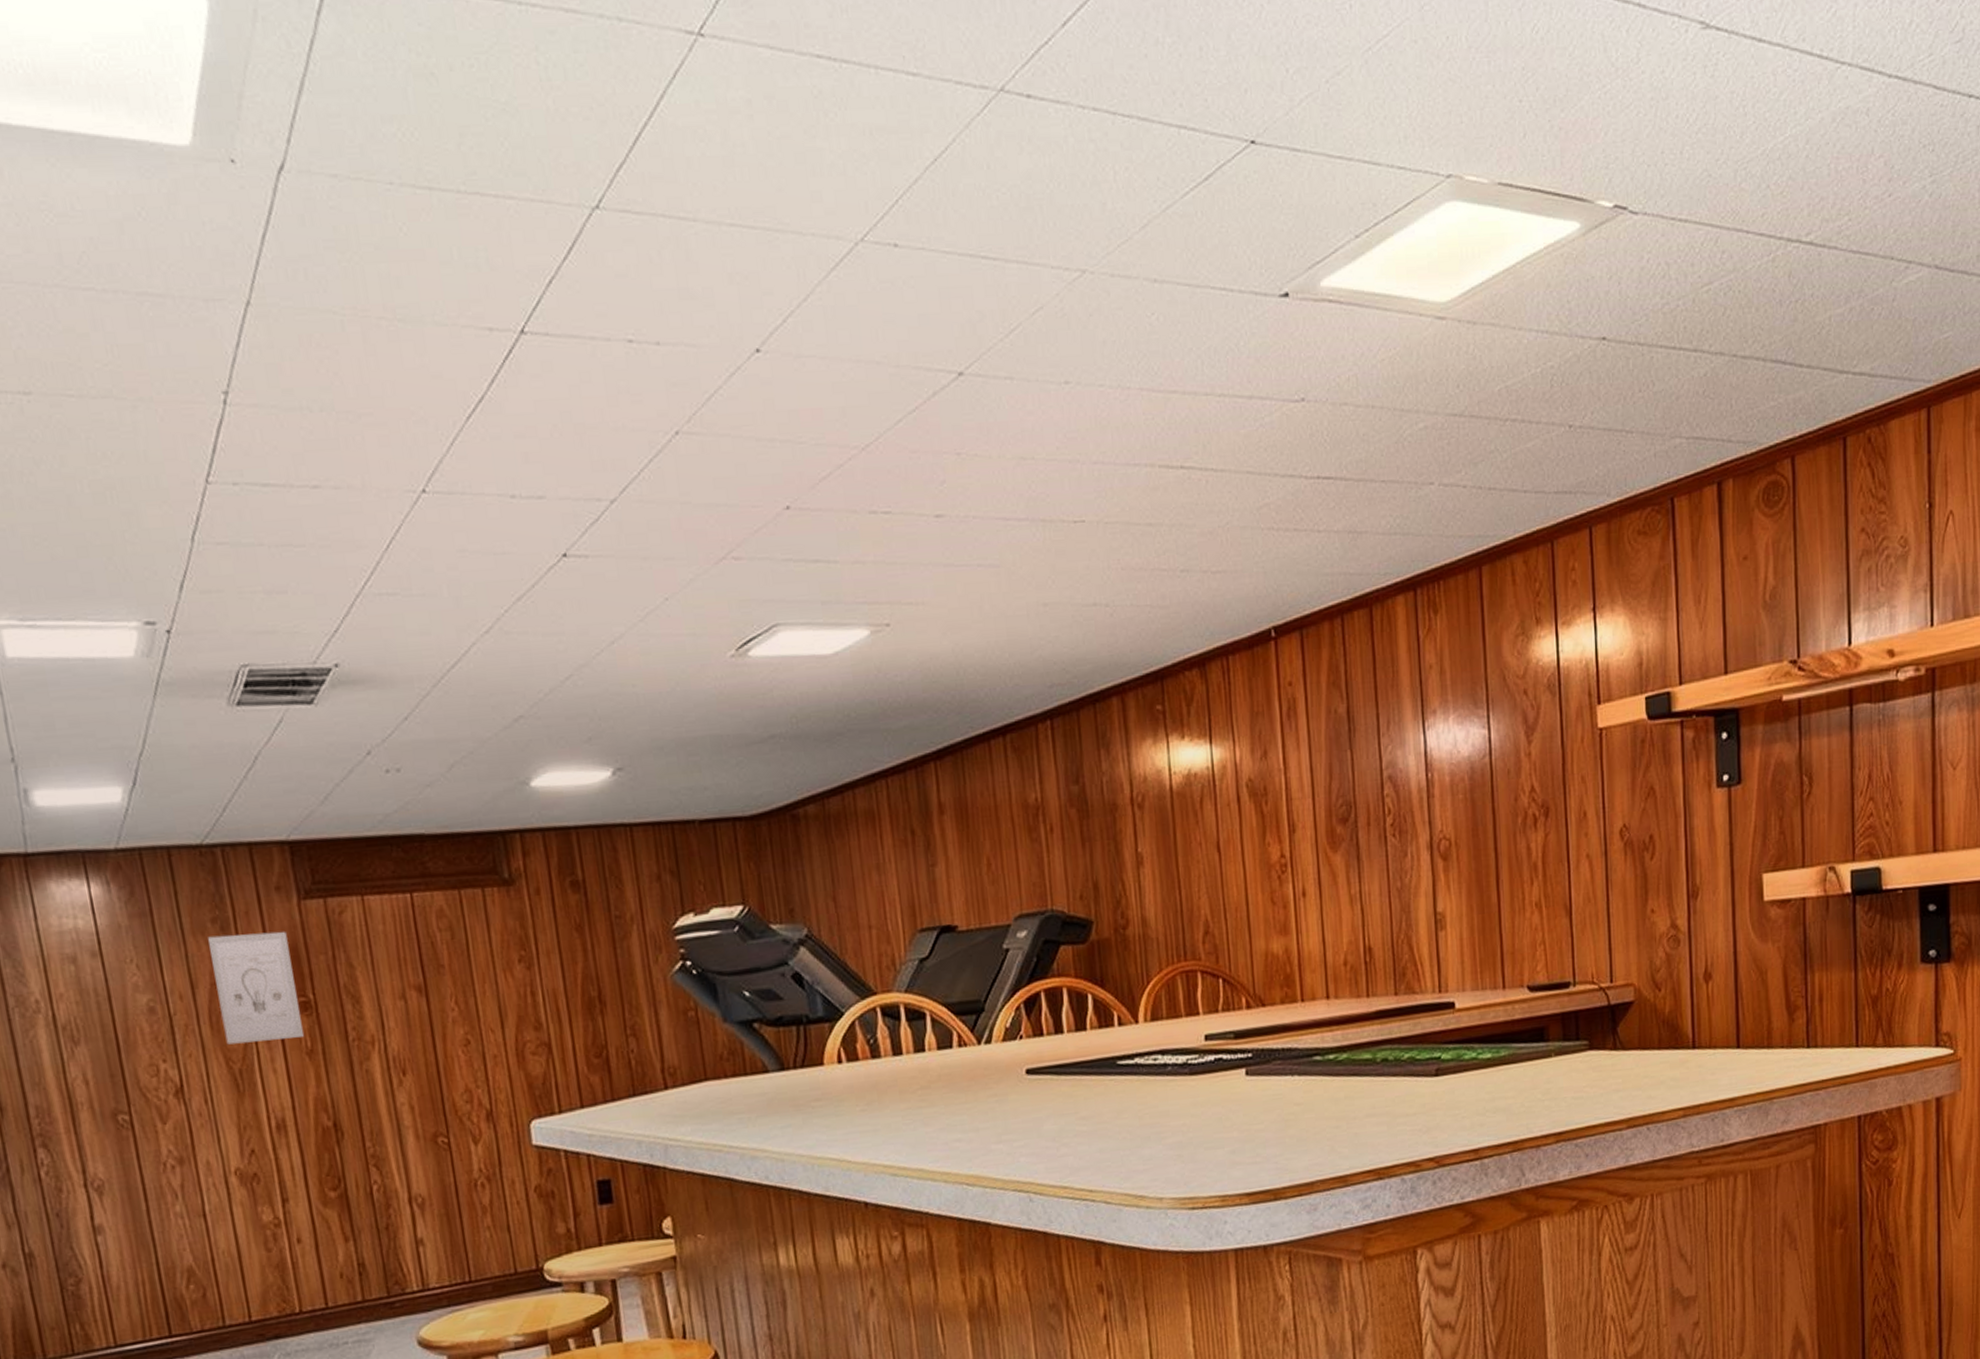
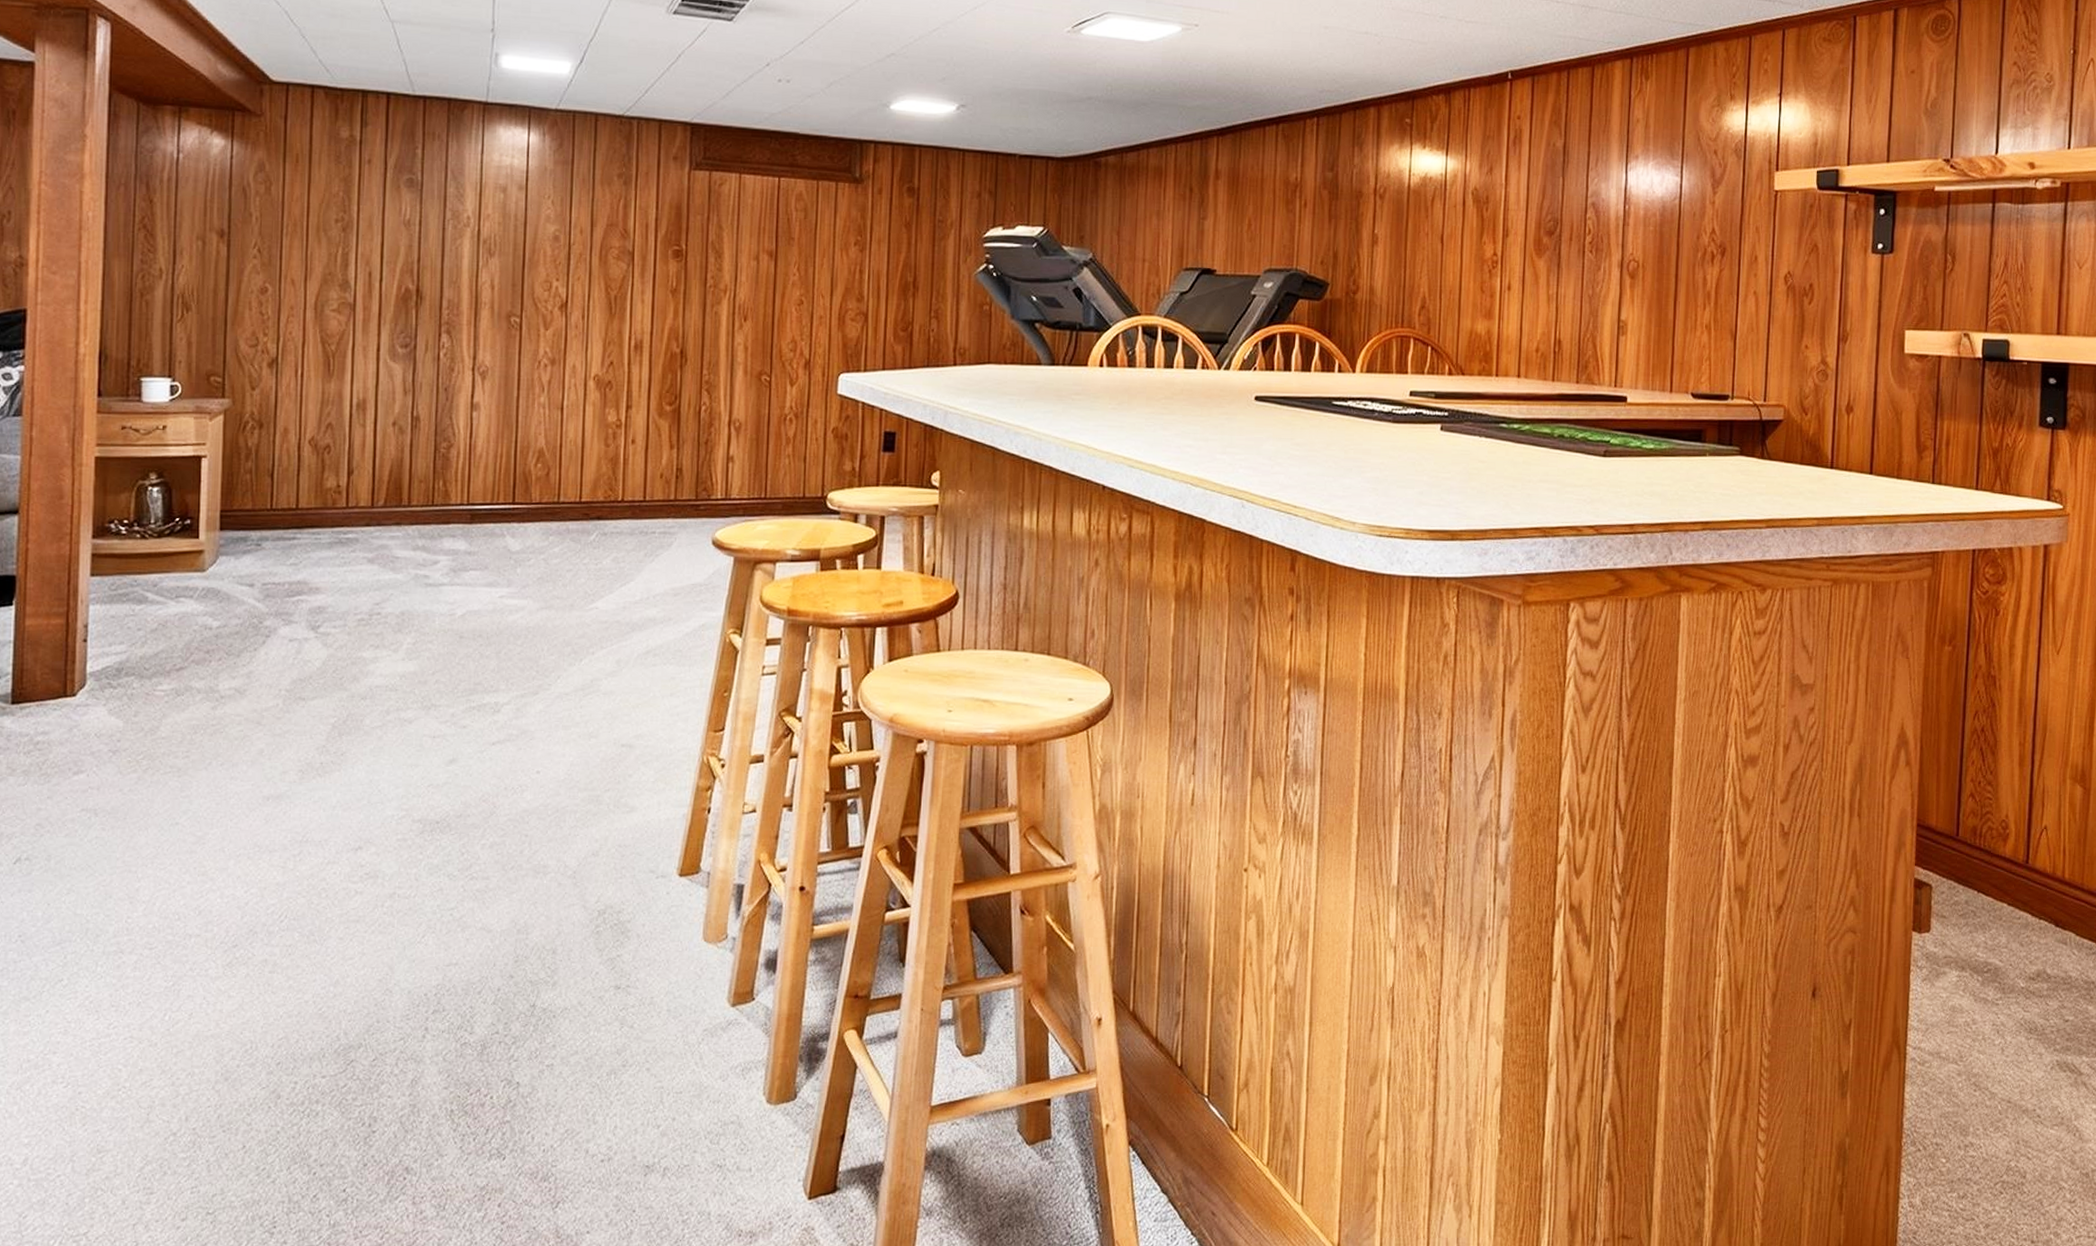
wall art: present [208,931,304,1045] -> none [609,187,675,278]

